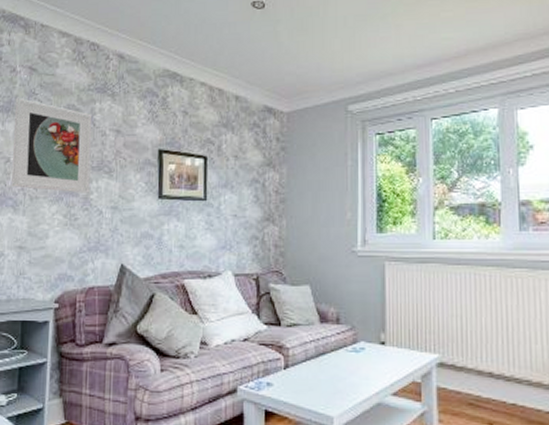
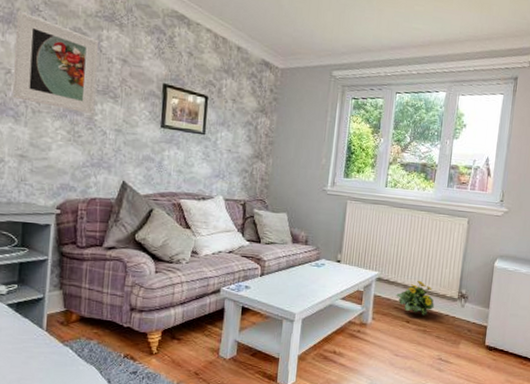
flowering plant: none [468,363,527,414] -> present [396,280,434,316]

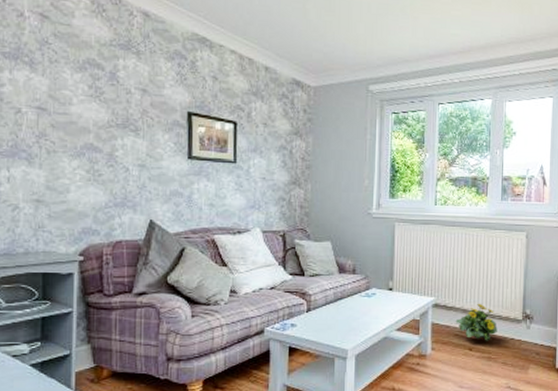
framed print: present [12,10,99,114] -> none [24,44,116,150]

